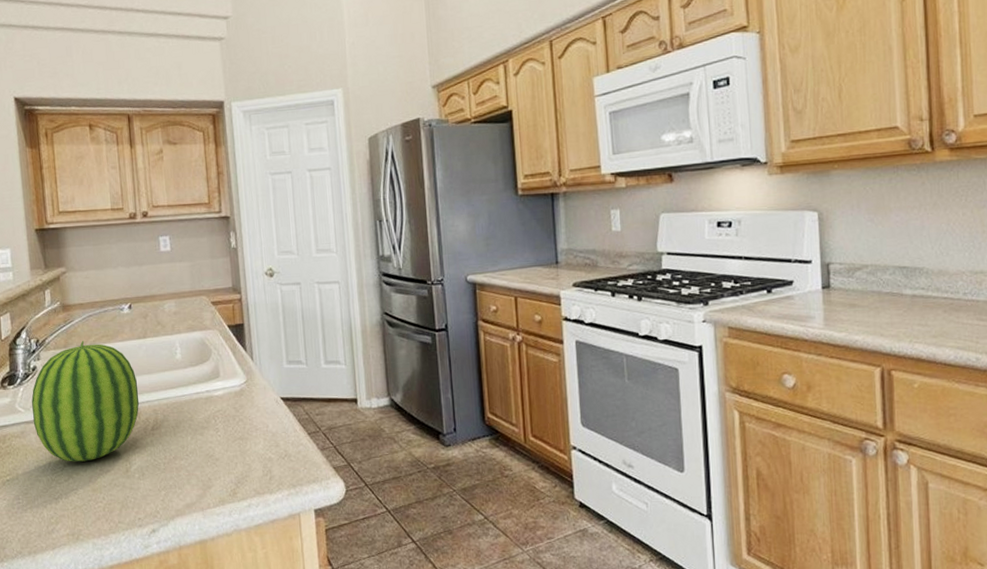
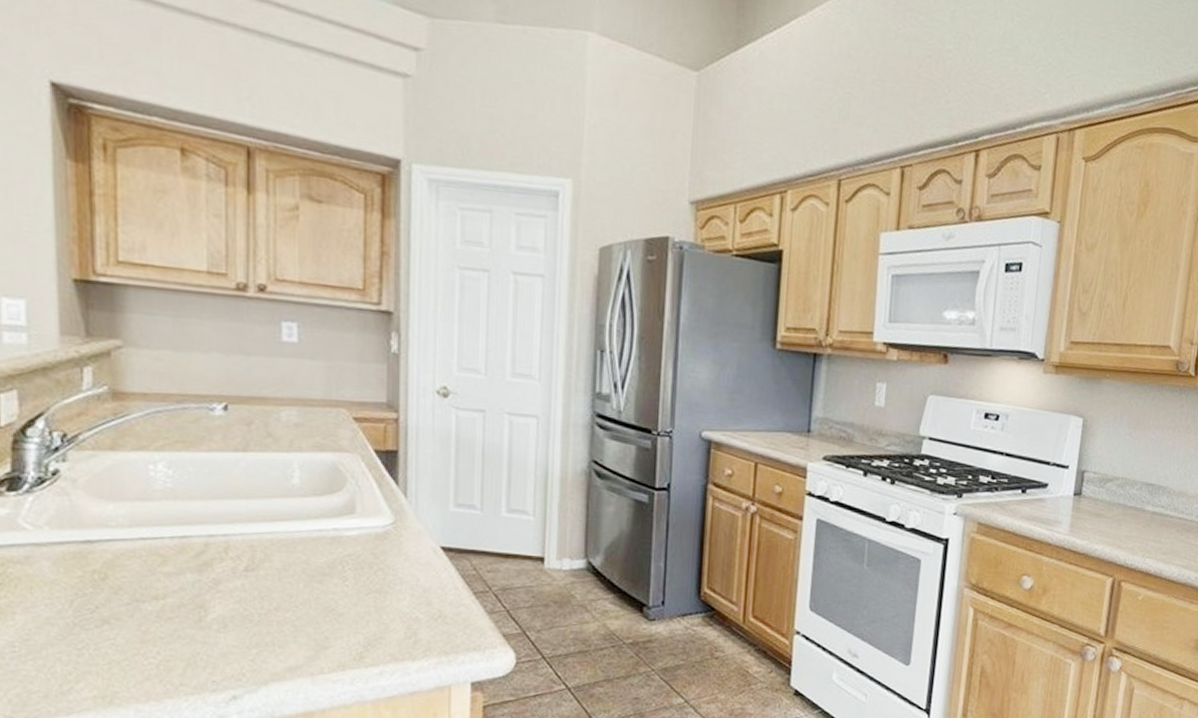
fruit: present [31,340,140,462] -> none [47,443,229,604]

